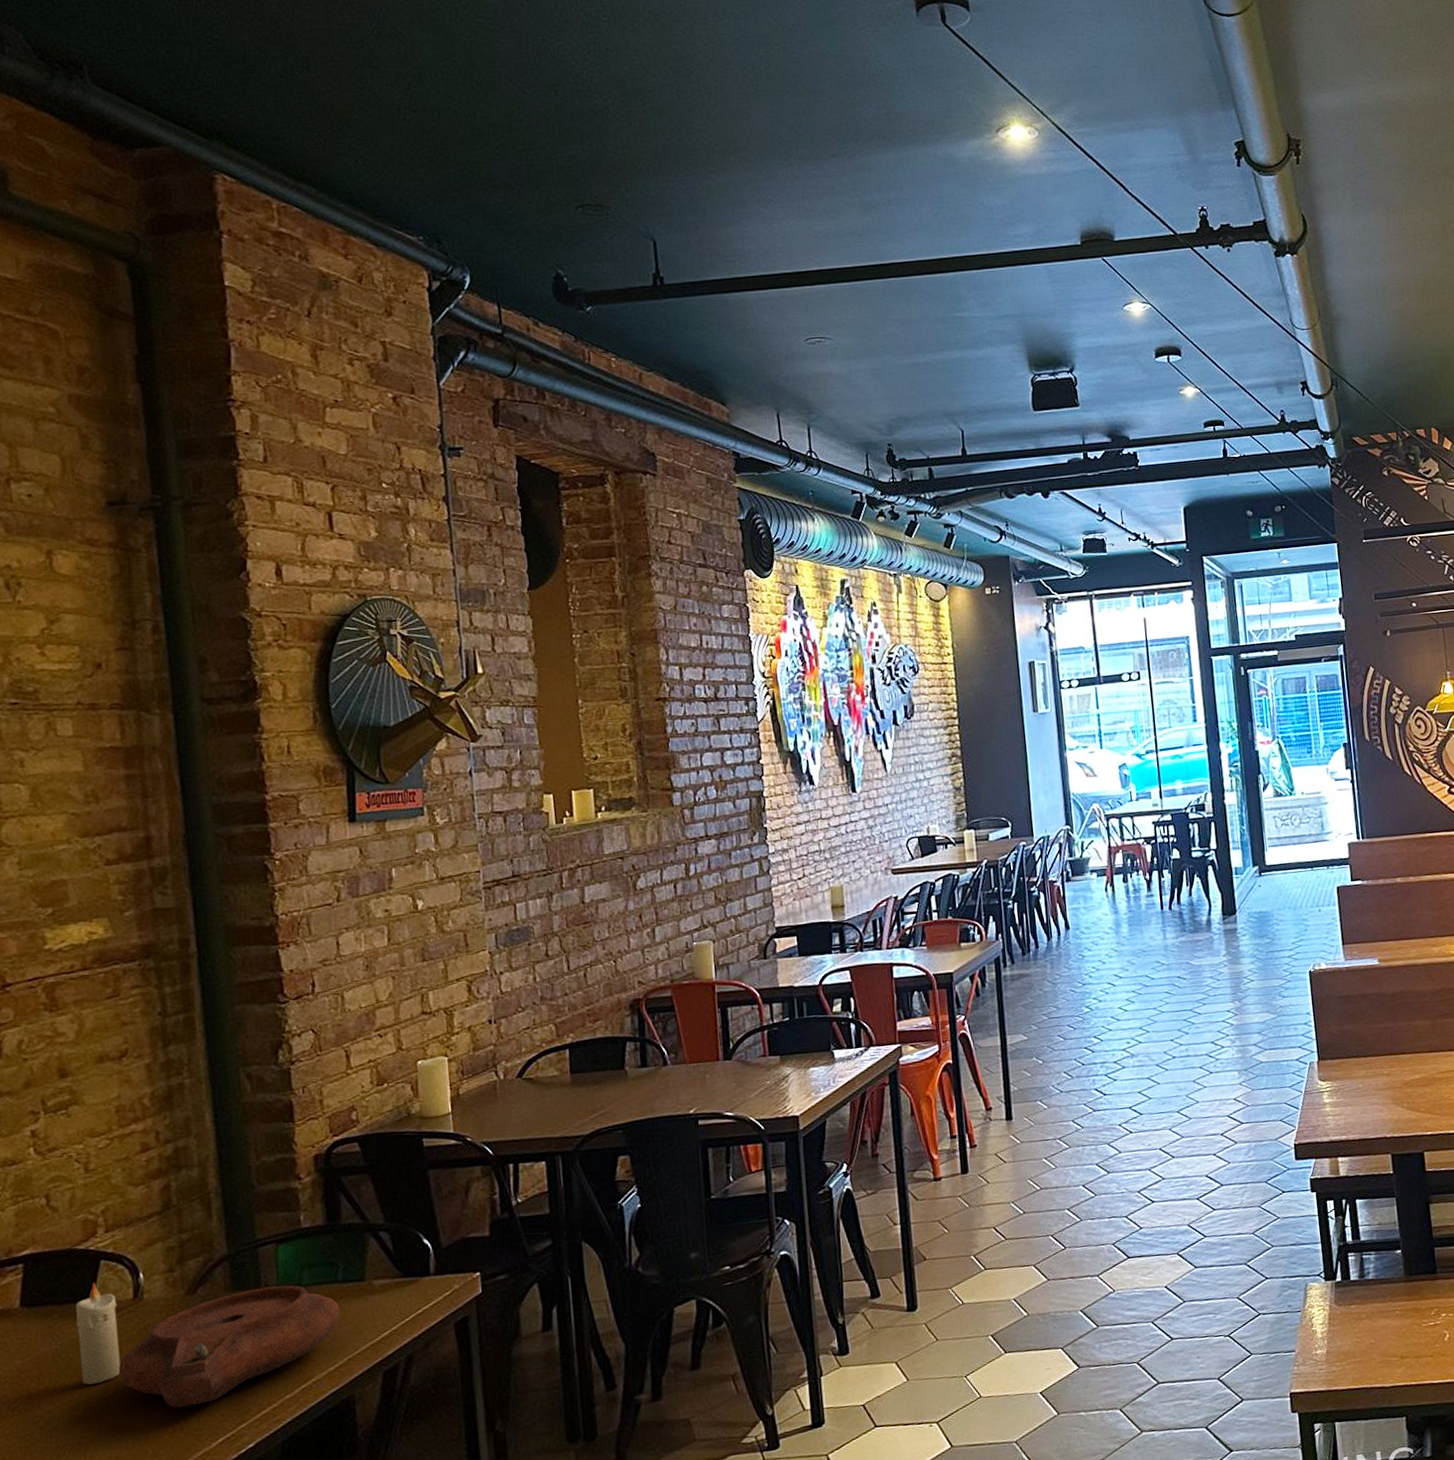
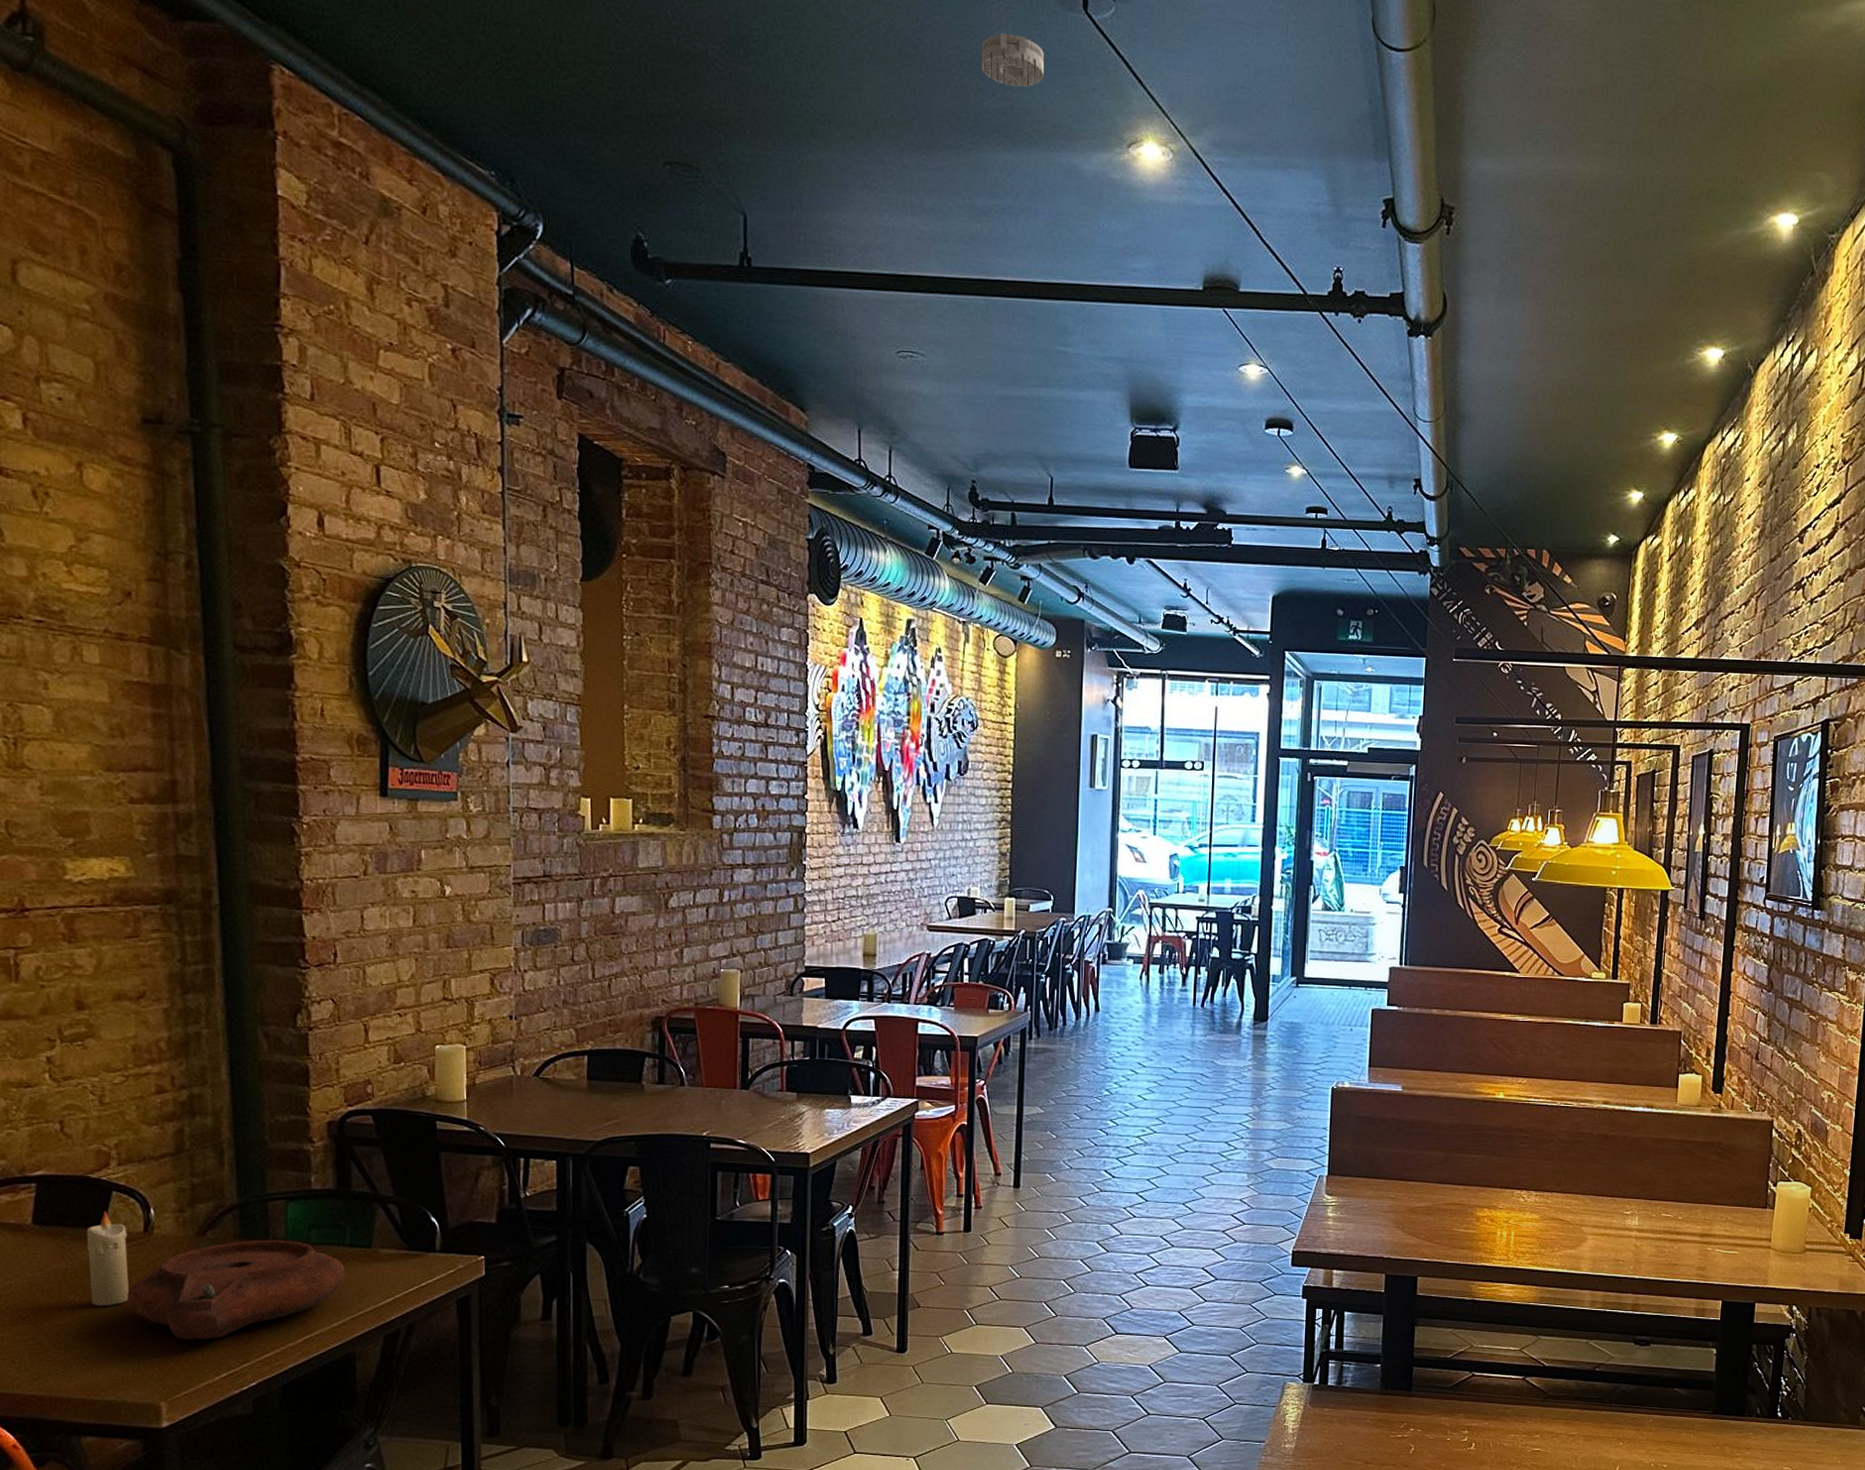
smoke detector: none [854,52,913,96] -> present [981,33,1044,87]

